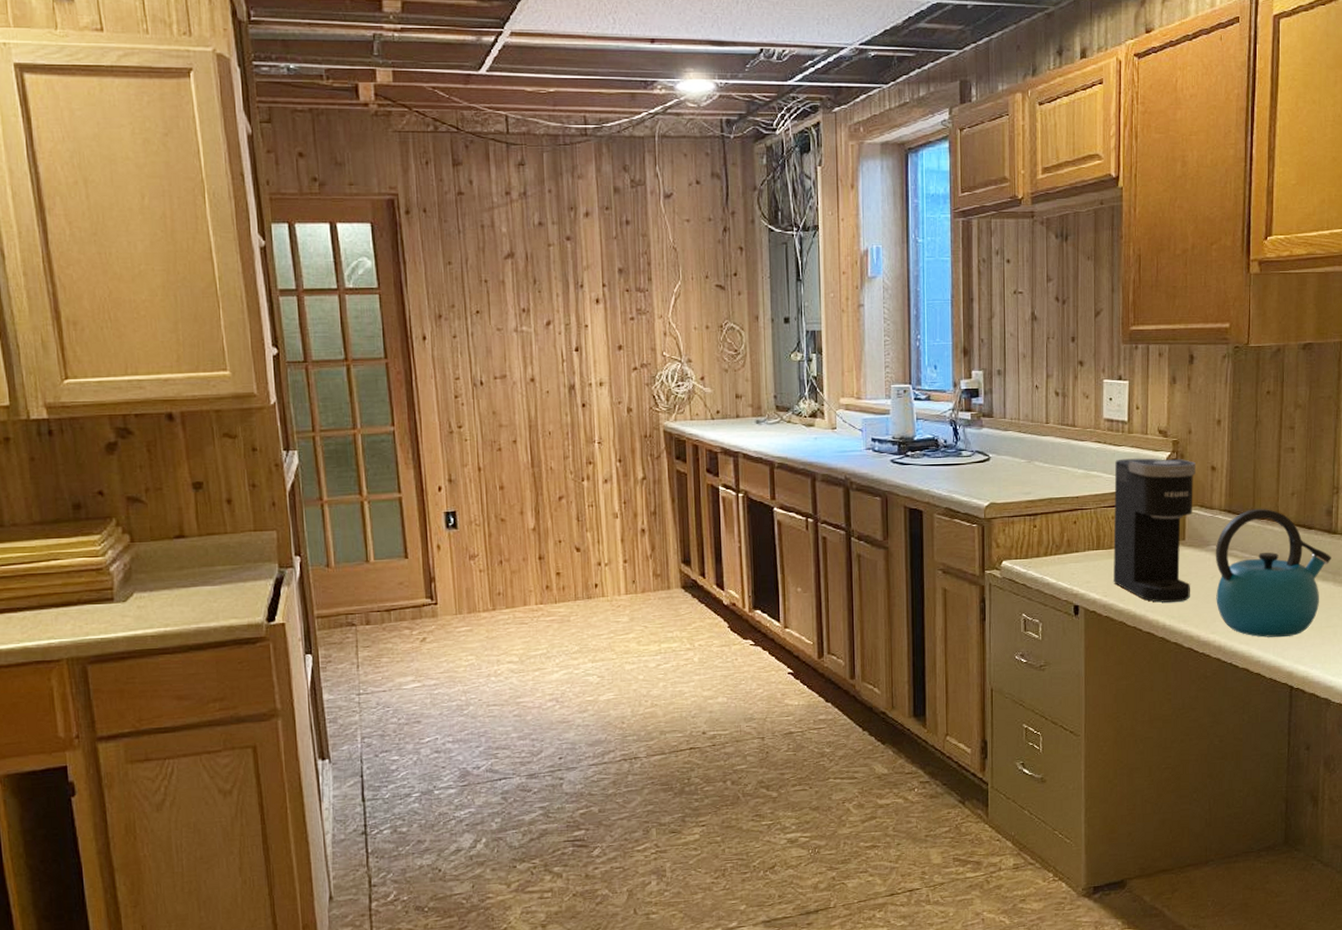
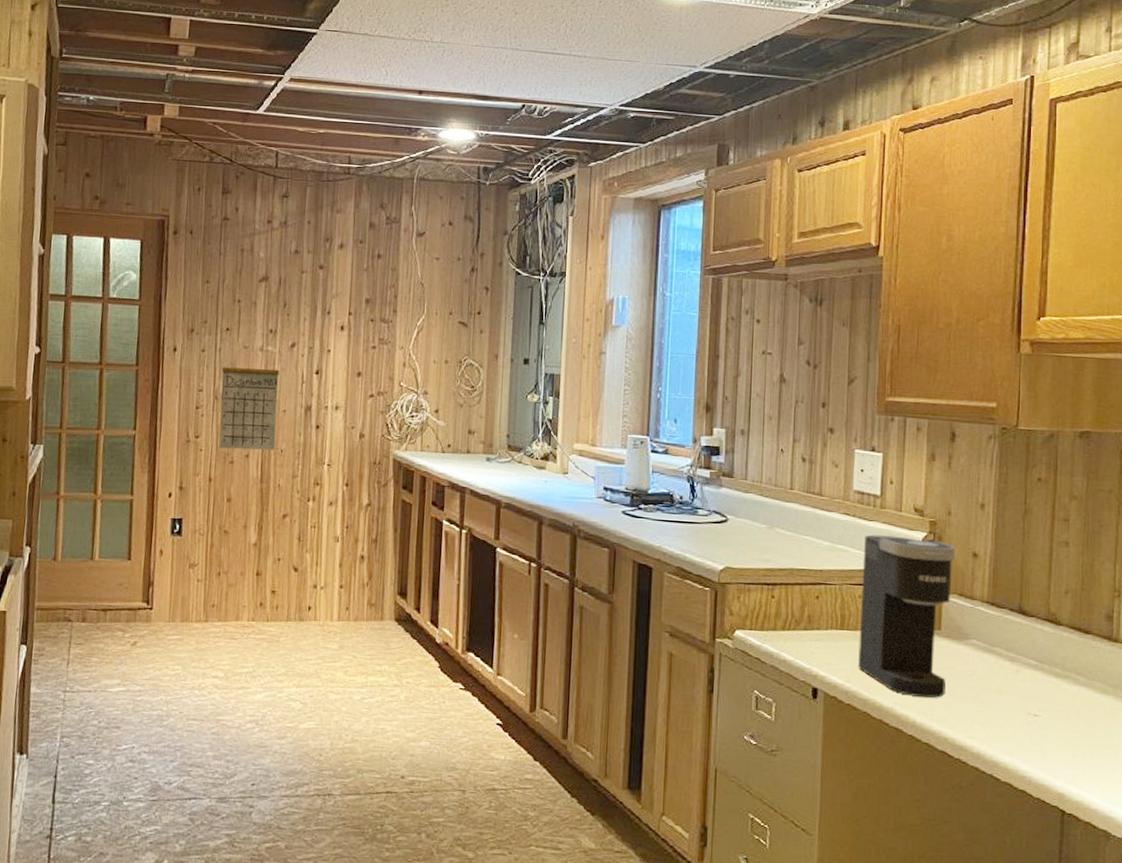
calendar: none [477,332,543,436] -> present [219,350,280,451]
kettle: present [1215,508,1331,638] -> none [975,603,1112,753]

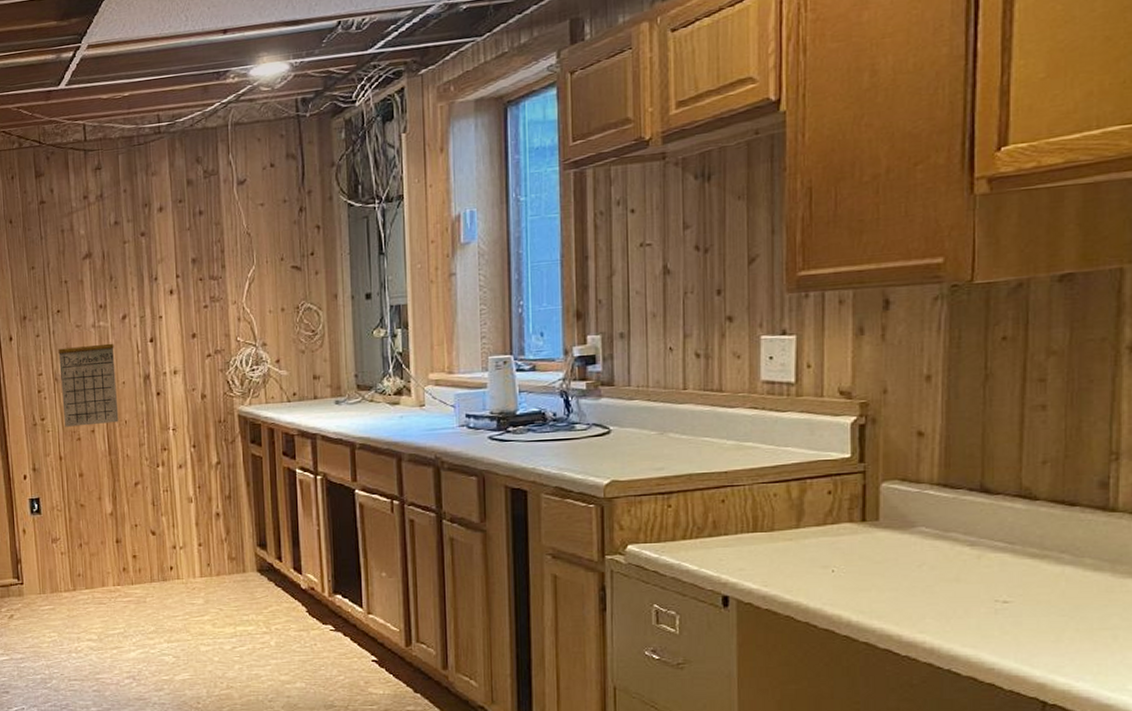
coffee maker: present [858,534,955,698] -> none [776,423,894,595]

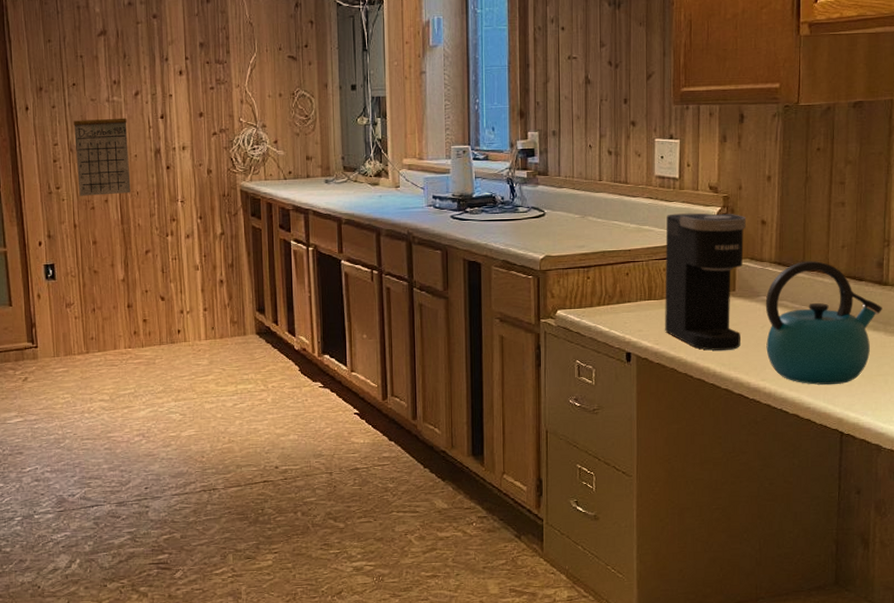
coffee maker: none [776,423,894,595] -> present [665,213,746,351]
kettle: none [924,480,1108,641] -> present [765,260,882,385]

